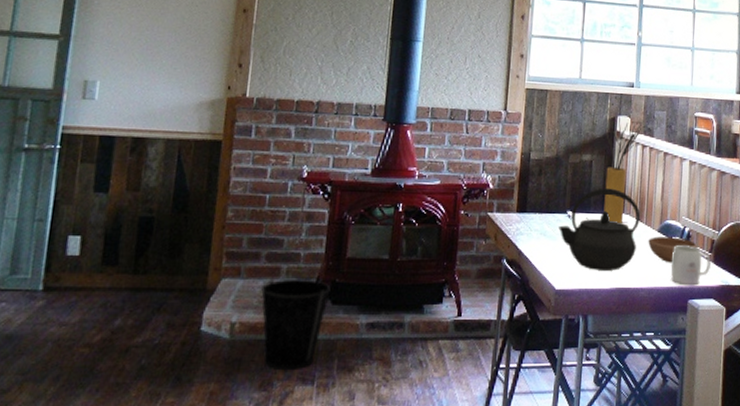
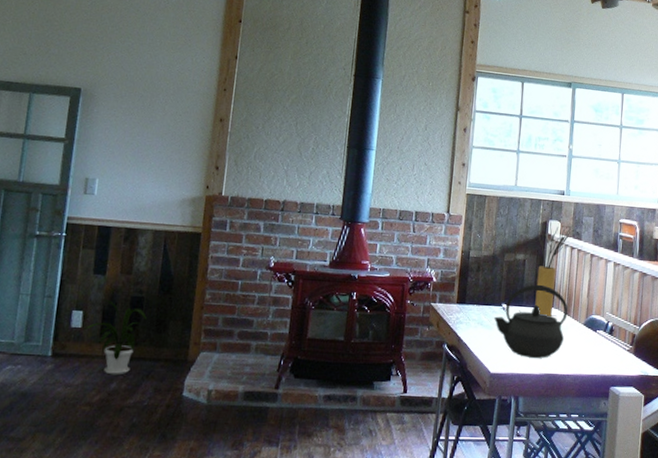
house plant: none [83,220,159,310] -> present [85,299,148,376]
bucket: present [261,278,331,369] -> none [234,353,293,433]
bowl: present [648,237,698,263] -> none [574,329,620,354]
mug: present [671,245,711,286] -> none [595,338,632,375]

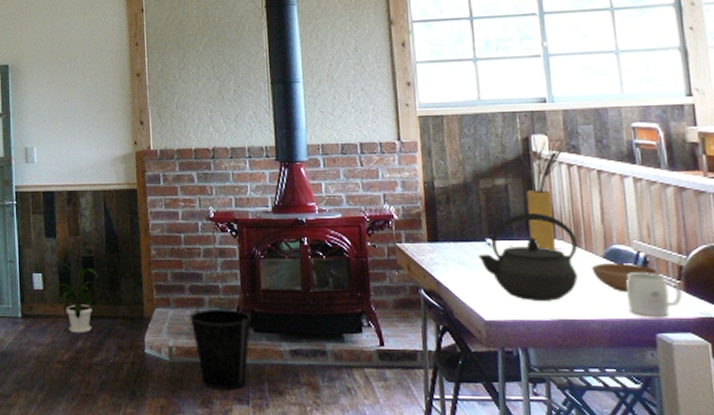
bucket: none [234,353,293,433] -> present [190,308,251,390]
bowl: none [574,329,620,354] -> present [592,263,660,293]
mug: none [595,338,632,375] -> present [626,273,682,318]

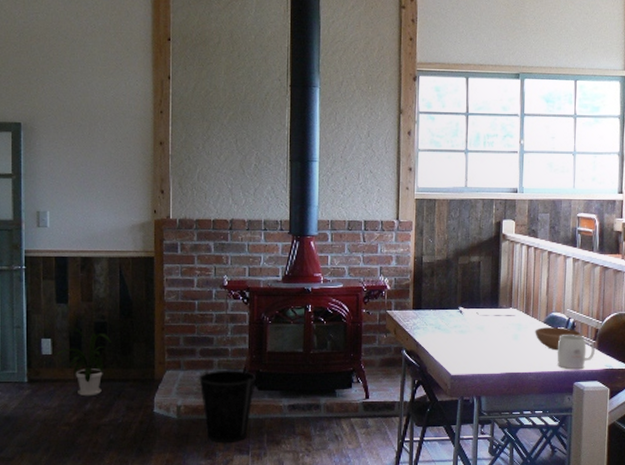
kettle: present [478,212,578,301] -> none [451,285,527,358]
vase: present [518,136,565,251] -> none [491,220,527,317]

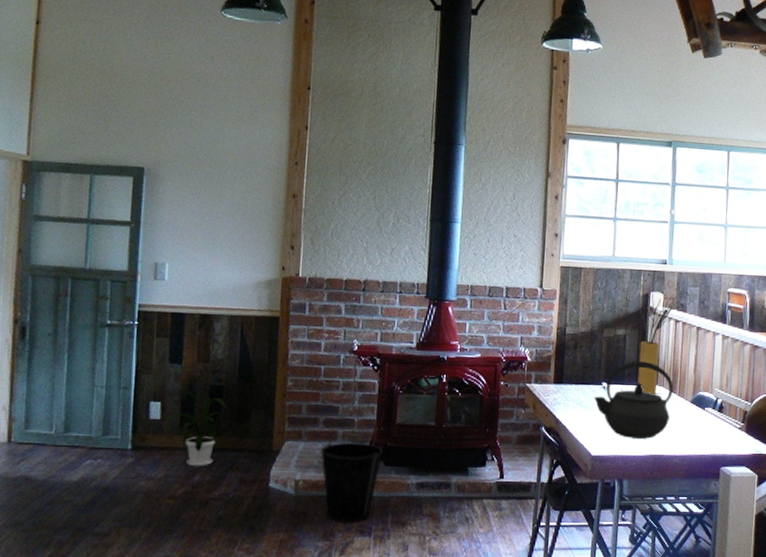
kettle: none [451,285,527,358] -> present [594,361,674,439]
vase: none [491,220,527,317] -> present [637,293,675,395]
bowl: present [535,327,582,351] -> none [681,407,731,433]
mug: present [557,335,595,370] -> none [703,416,743,454]

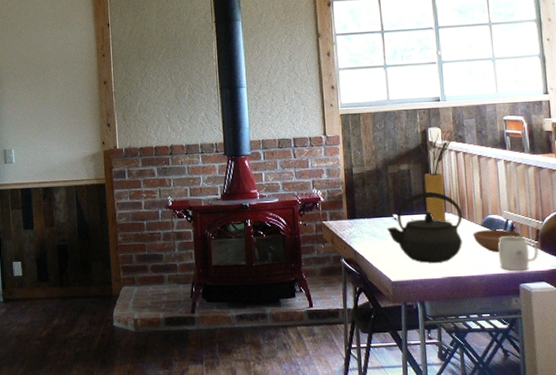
house plant: present [164,388,228,468] -> none [25,249,74,313]
bucket: present [321,441,383,522] -> none [152,283,204,353]
bowl: none [681,407,731,433] -> present [473,229,523,253]
mug: none [703,416,743,454] -> present [498,236,538,272]

